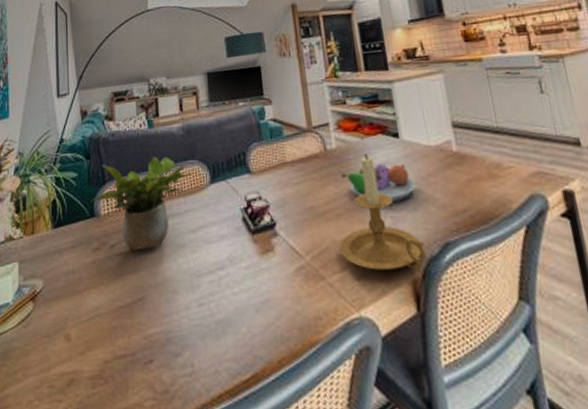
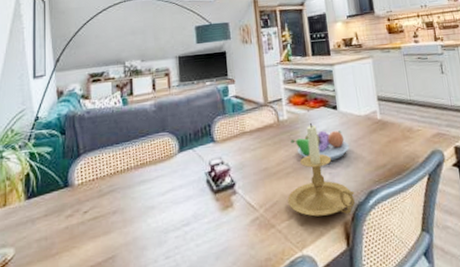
potted plant: present [92,156,193,250] -> none [66,130,163,215]

